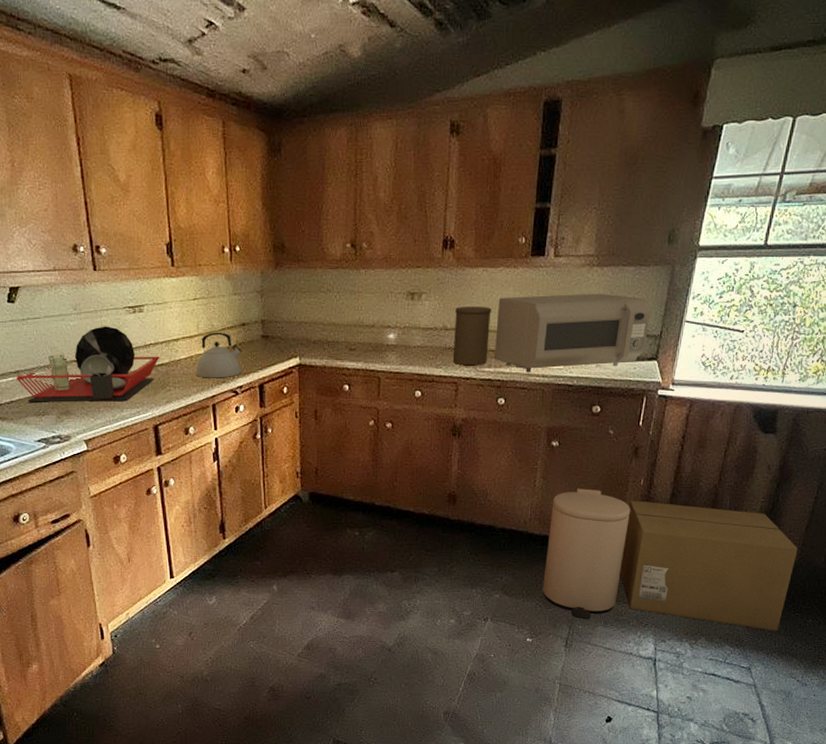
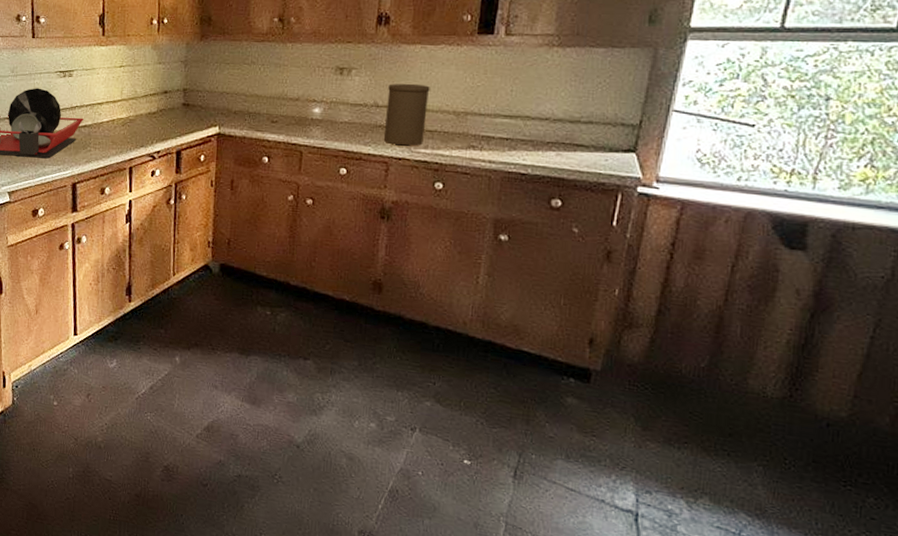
kettle: present [195,332,242,378] -> none [115,98,162,143]
microwave: present [494,293,651,373] -> none [432,75,627,157]
pedal bin: present [542,488,631,619] -> none [485,291,602,449]
box: present [619,500,798,632] -> none [586,312,847,507]

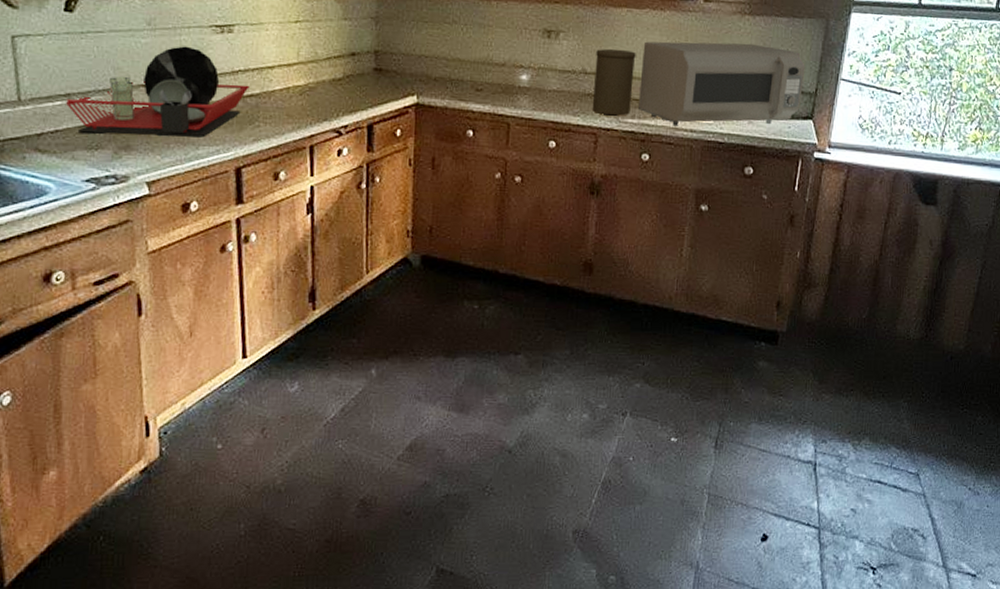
microwave: none [432,75,627,157] -> present [638,41,805,126]

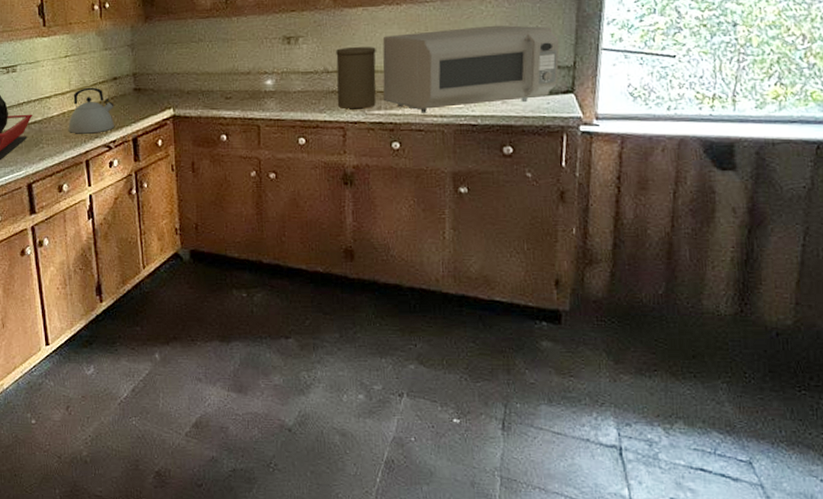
kettle: none [291,61,350,116] -> present [68,87,115,134]

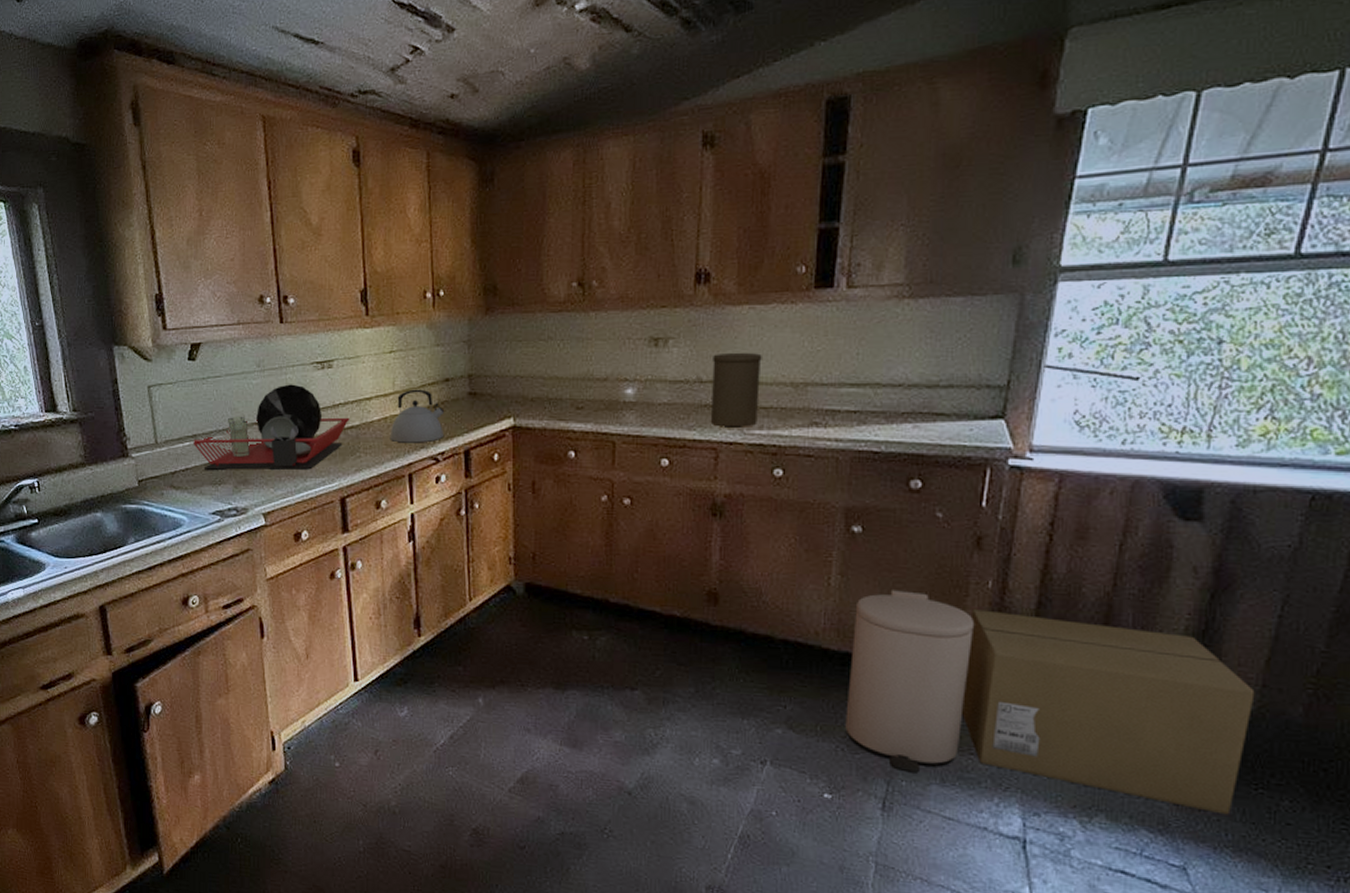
microwave: present [382,25,560,113] -> none [767,332,991,436]
pedal bin: none [466,240,565,396] -> present [845,590,975,774]
box: none [559,253,791,415] -> present [960,609,1255,815]

